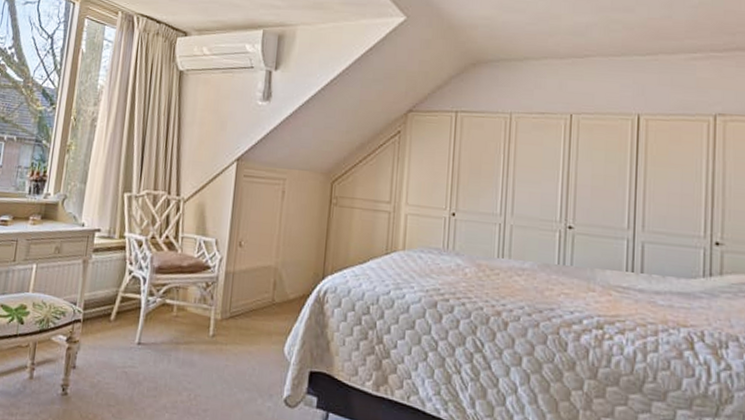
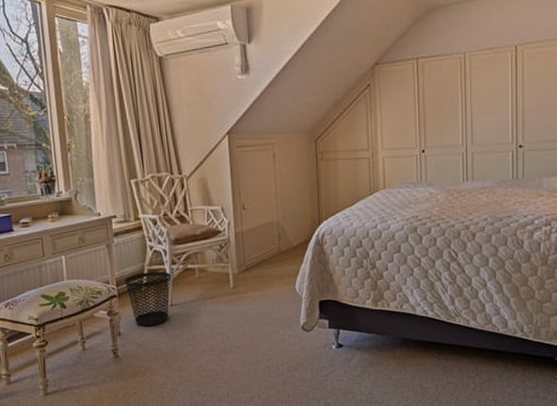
wastebasket: none [93,299,146,365] -> present [124,271,172,327]

